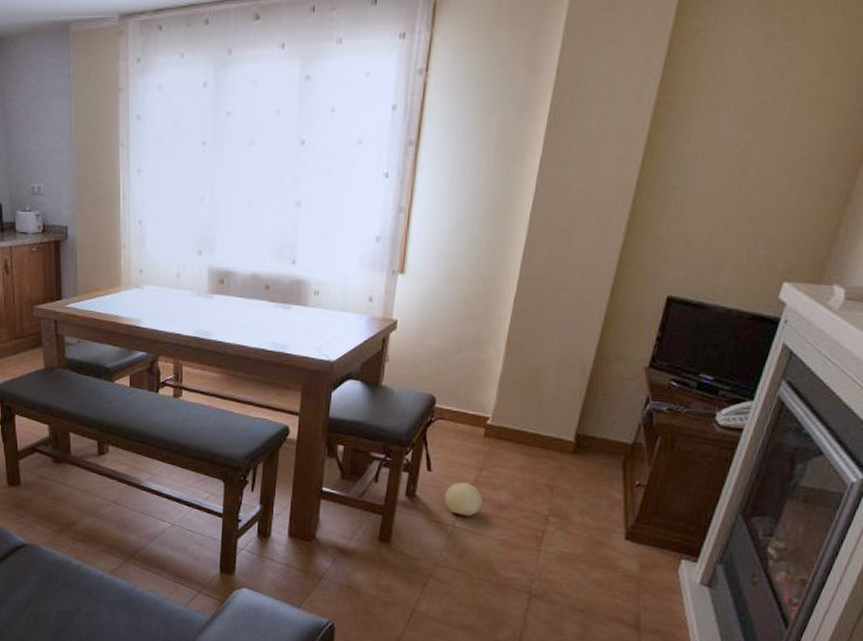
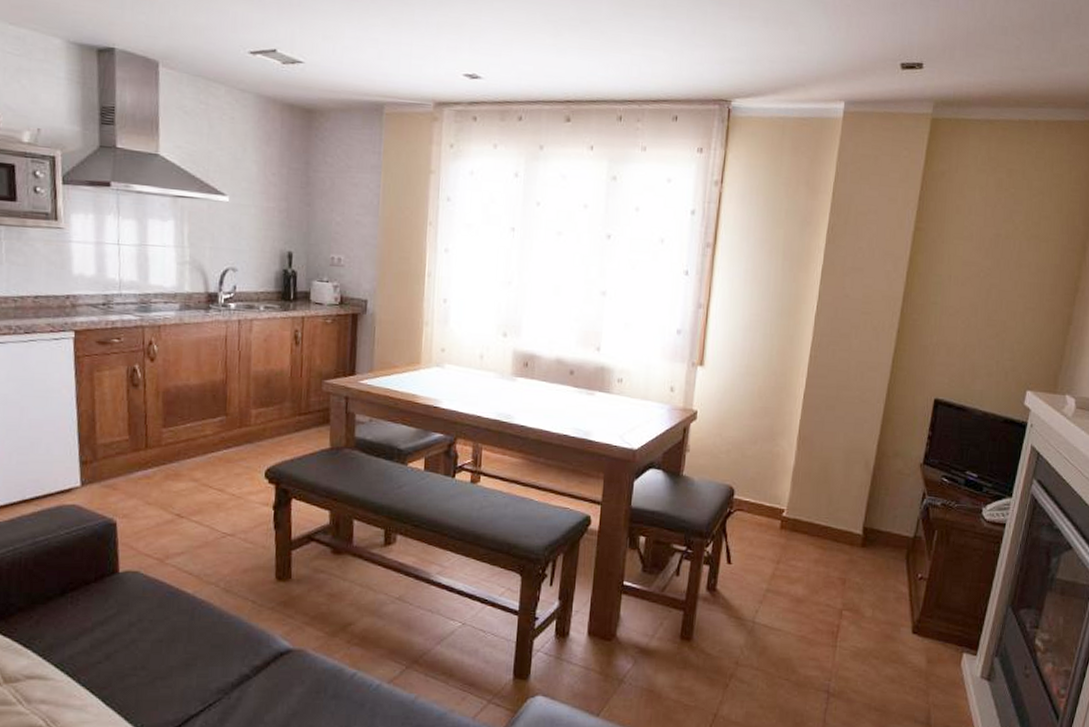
decorative ball: present [444,482,483,517] -> none [744,576,781,612]

